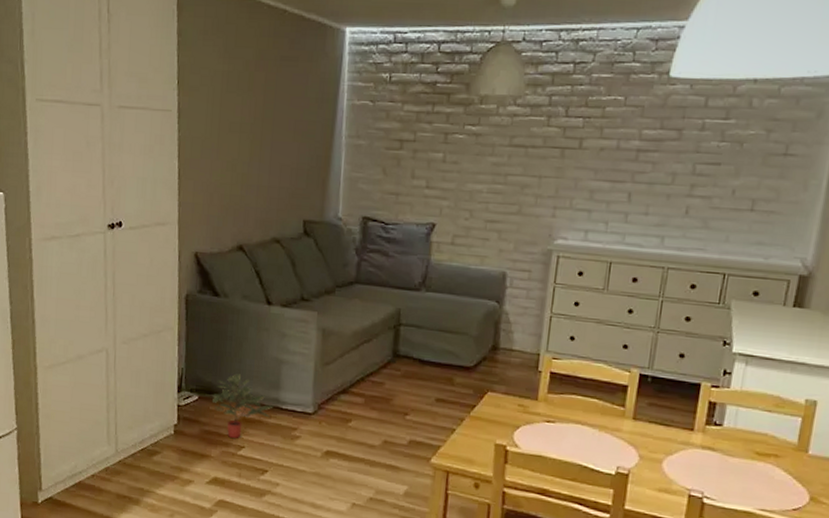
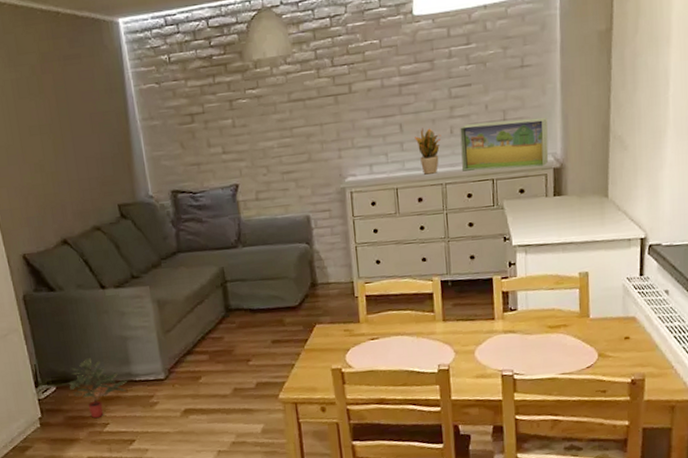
potted plant: none [643,201,674,254] -> present [415,128,441,175]
picture frame: none [691,208,805,272] -> present [460,117,549,171]

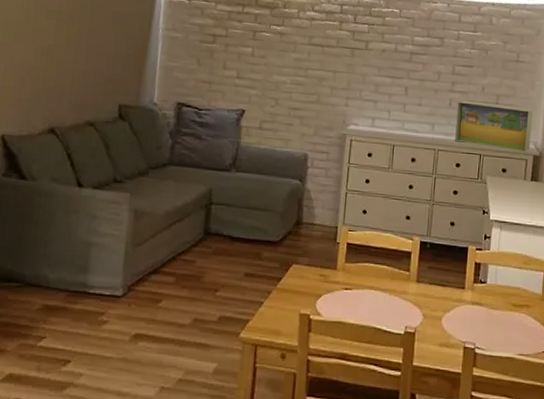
potted plant: present [68,358,129,418] -> none [11,259,82,328]
potted plant: present [415,128,441,175] -> none [417,95,441,138]

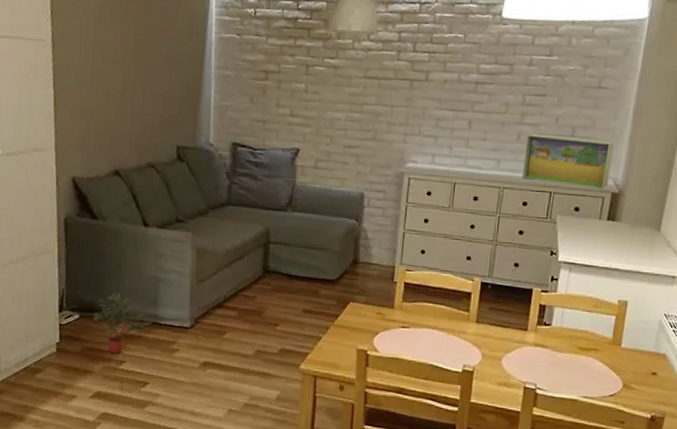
potted plant: none [11,259,82,328] -> present [93,292,154,354]

